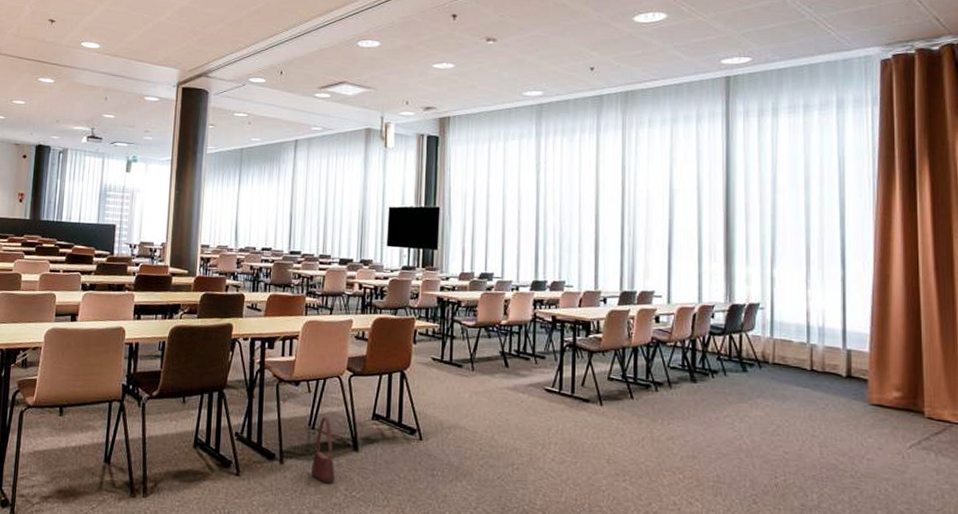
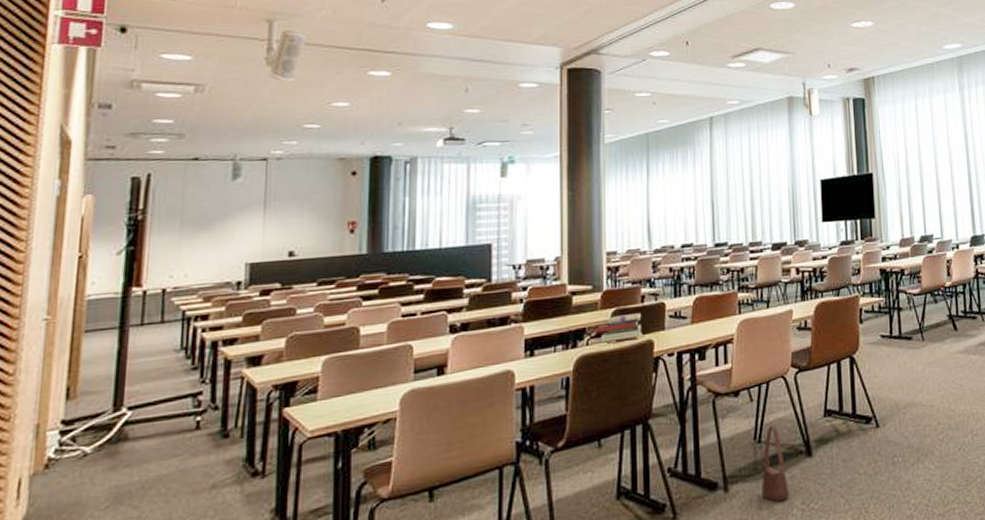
books: none [188,298,225,321] -> present [596,313,643,343]

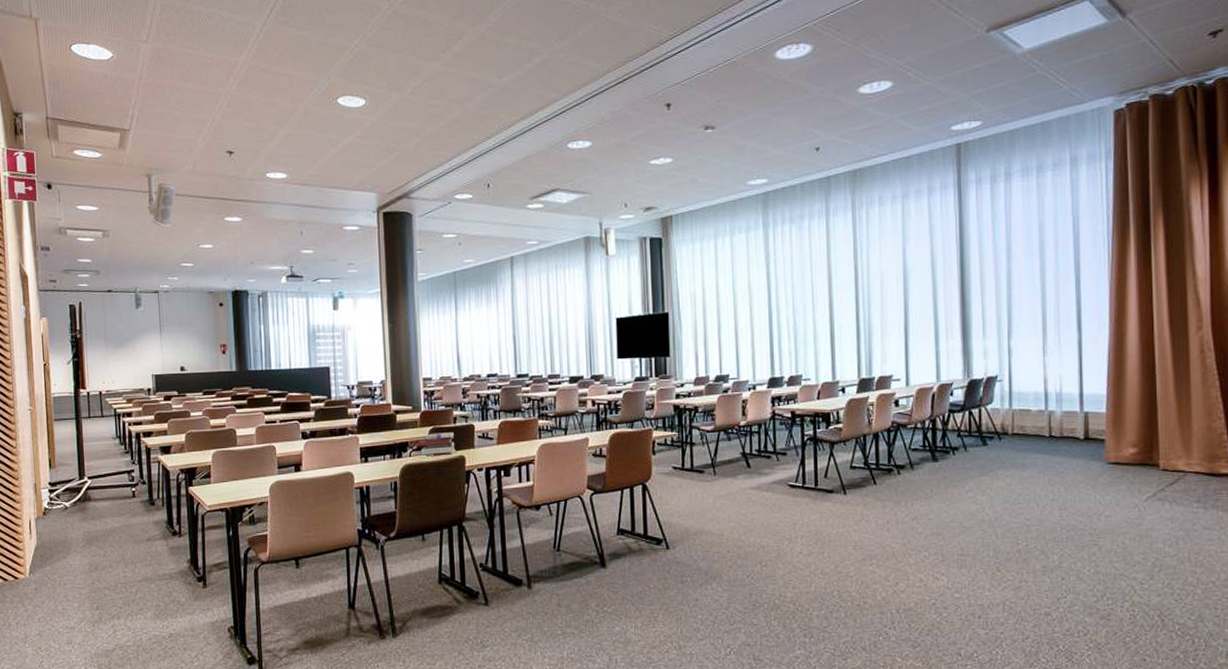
shoulder bag: present [761,424,789,502] -> none [560,536,585,602]

